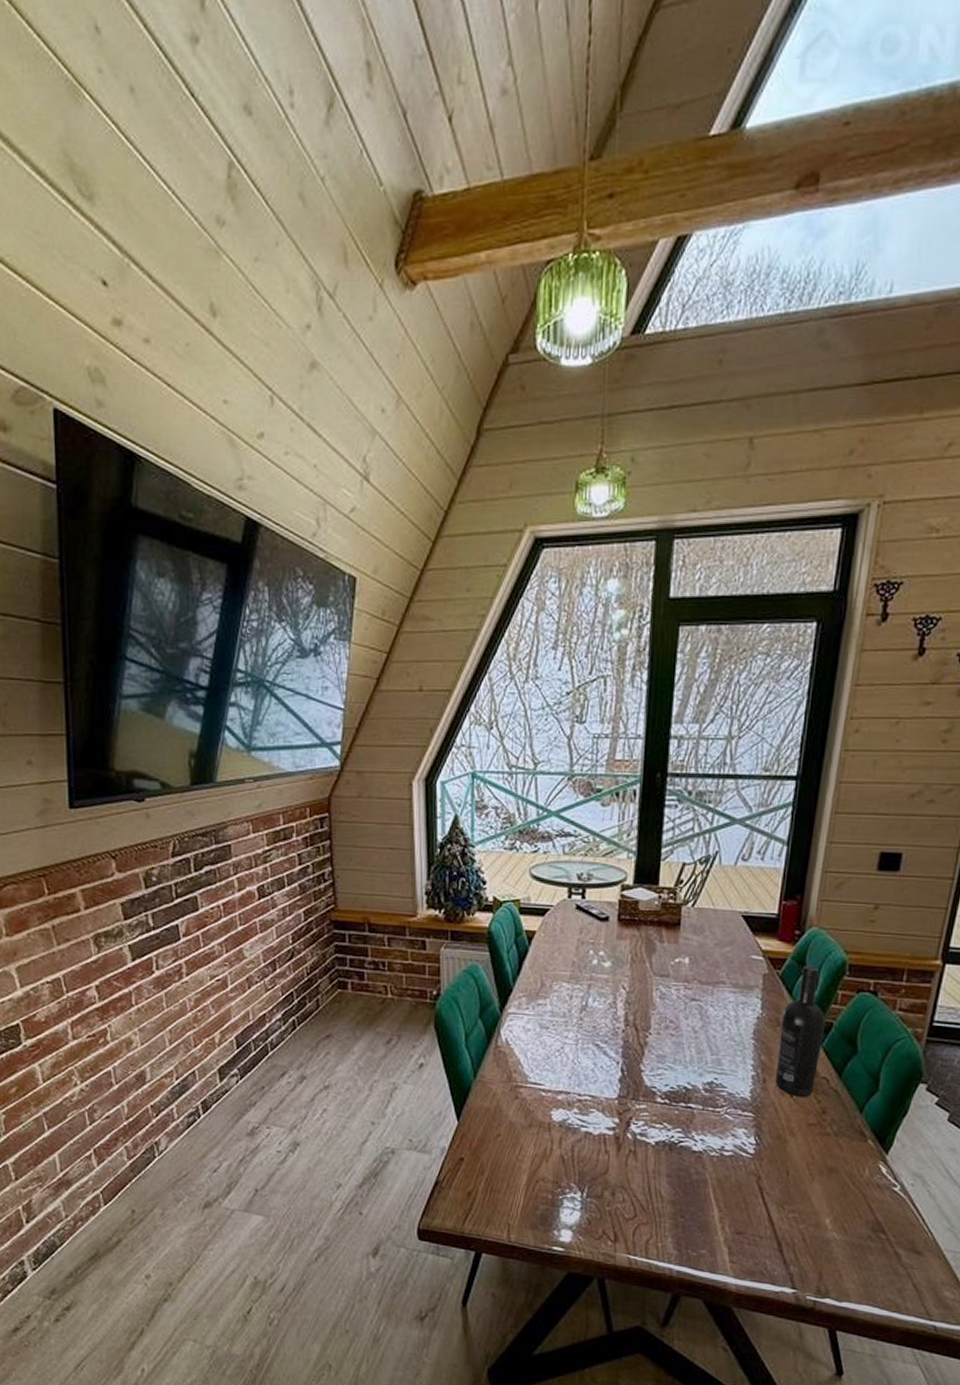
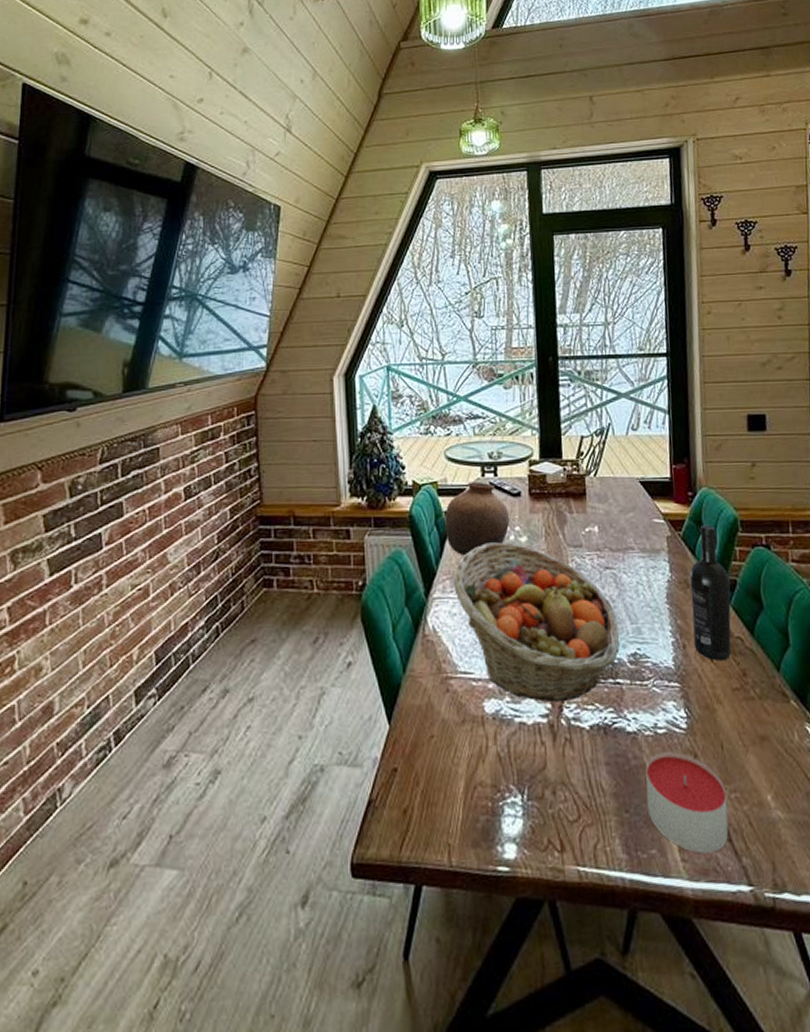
pottery: none [525,902,595,976] -> present [445,481,510,556]
fruit basket: none [529,965,698,1119] -> present [453,542,620,703]
candle: none [702,1172,785,1259] -> present [645,752,729,854]

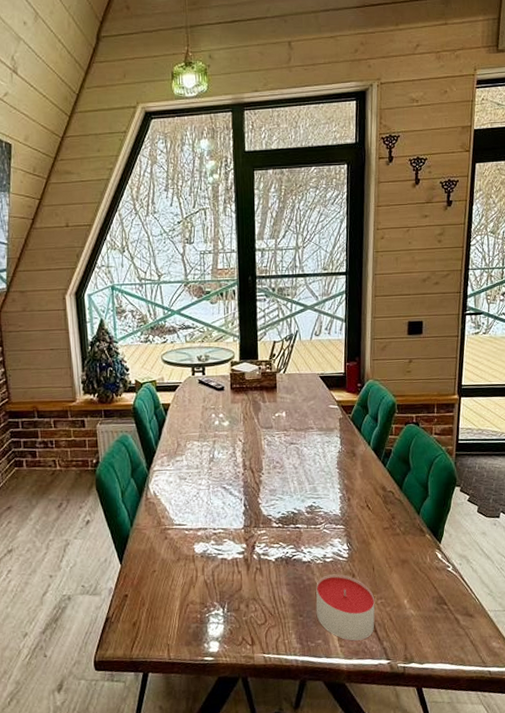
pottery: present [445,481,510,556] -> none [162,379,215,438]
fruit basket: present [453,542,620,703] -> none [169,426,300,544]
wine bottle: present [689,525,732,662] -> none [355,408,387,509]

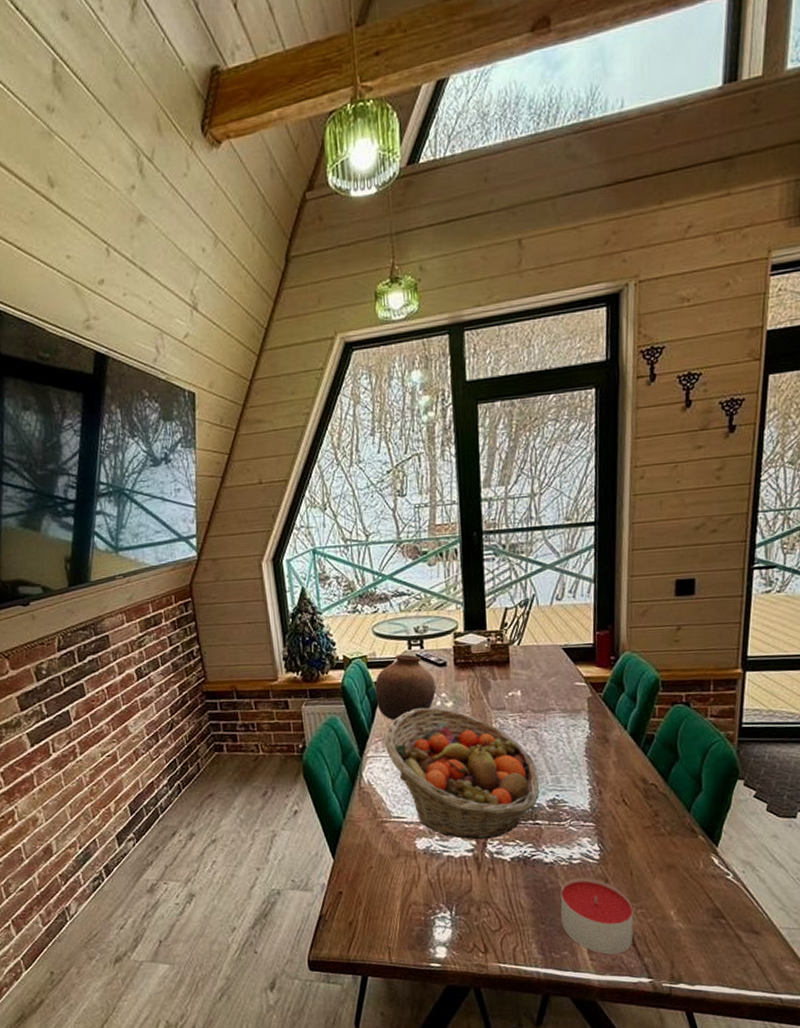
pottery: none [162,379,215,438] -> present [374,654,437,721]
fruit basket: none [169,426,300,544] -> present [384,707,540,840]

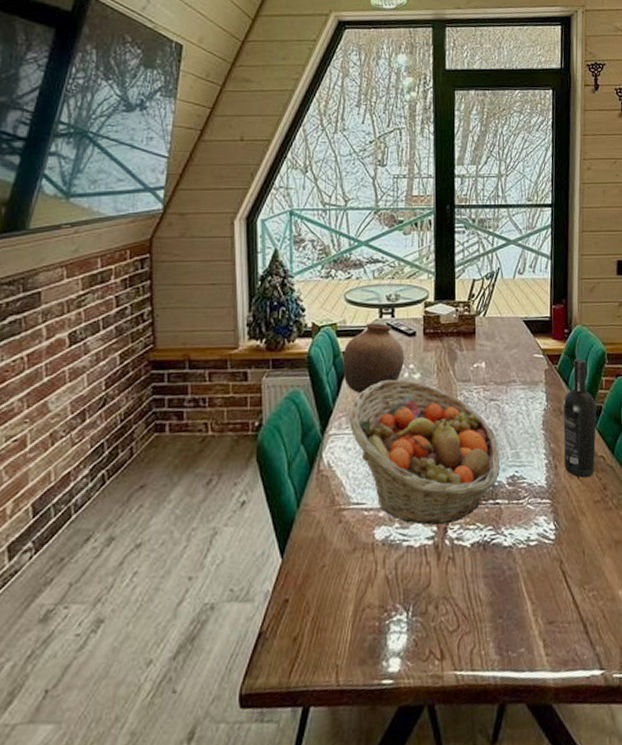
candle: present [560,878,634,955] -> none [518,560,586,647]
wine bottle: none [608,686,648,805] -> present [563,358,597,478]

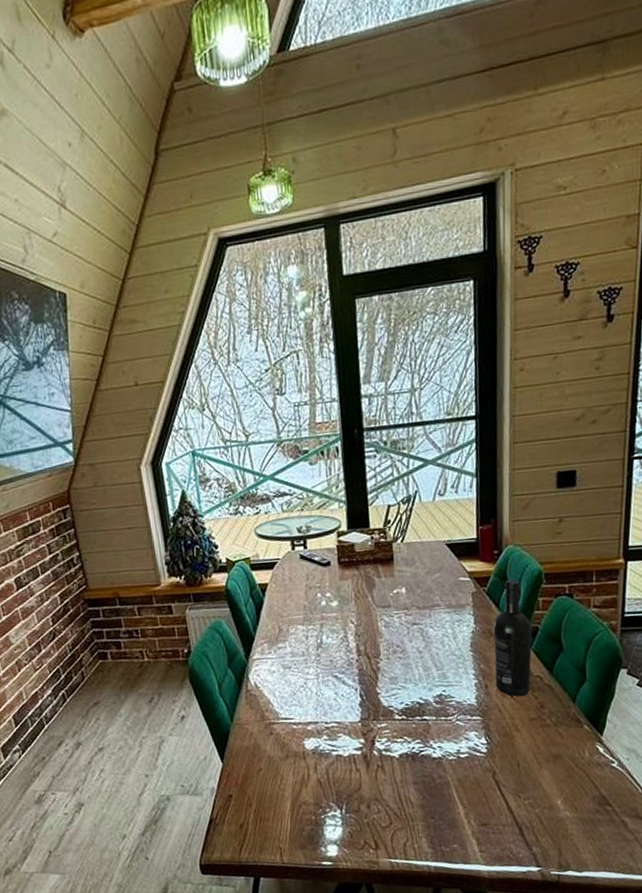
pottery: present [343,323,405,394] -> none [259,555,321,622]
fruit basket: present [348,379,501,526] -> none [270,607,426,738]

